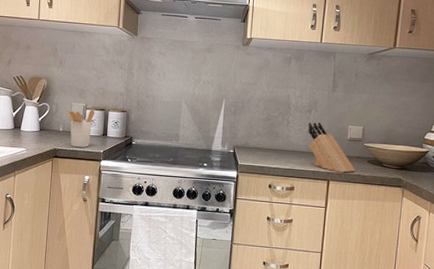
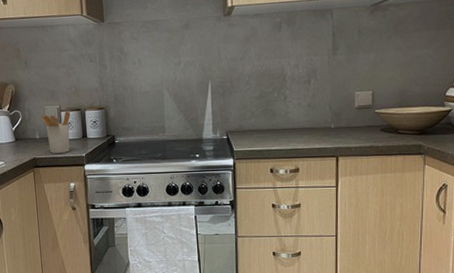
knife block: present [307,121,356,173] -> none [308,92,368,146]

